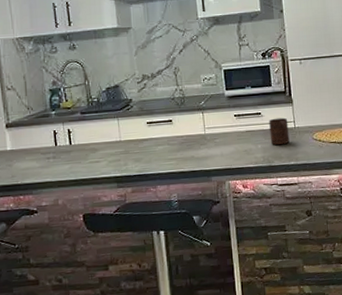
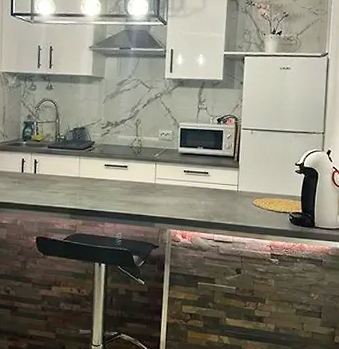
cup: present [269,117,290,145] -> none [213,179,232,205]

